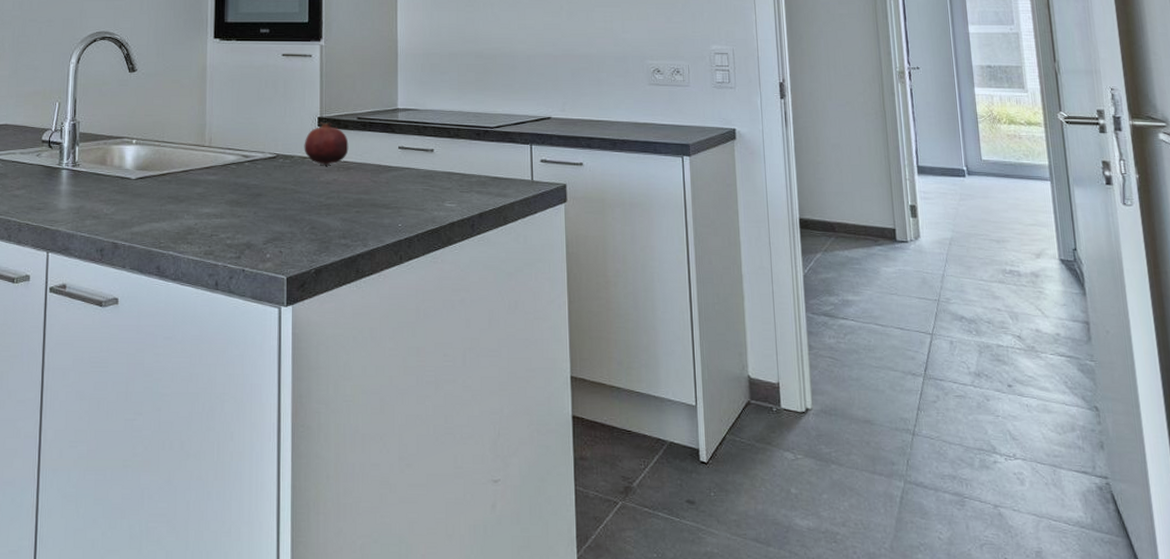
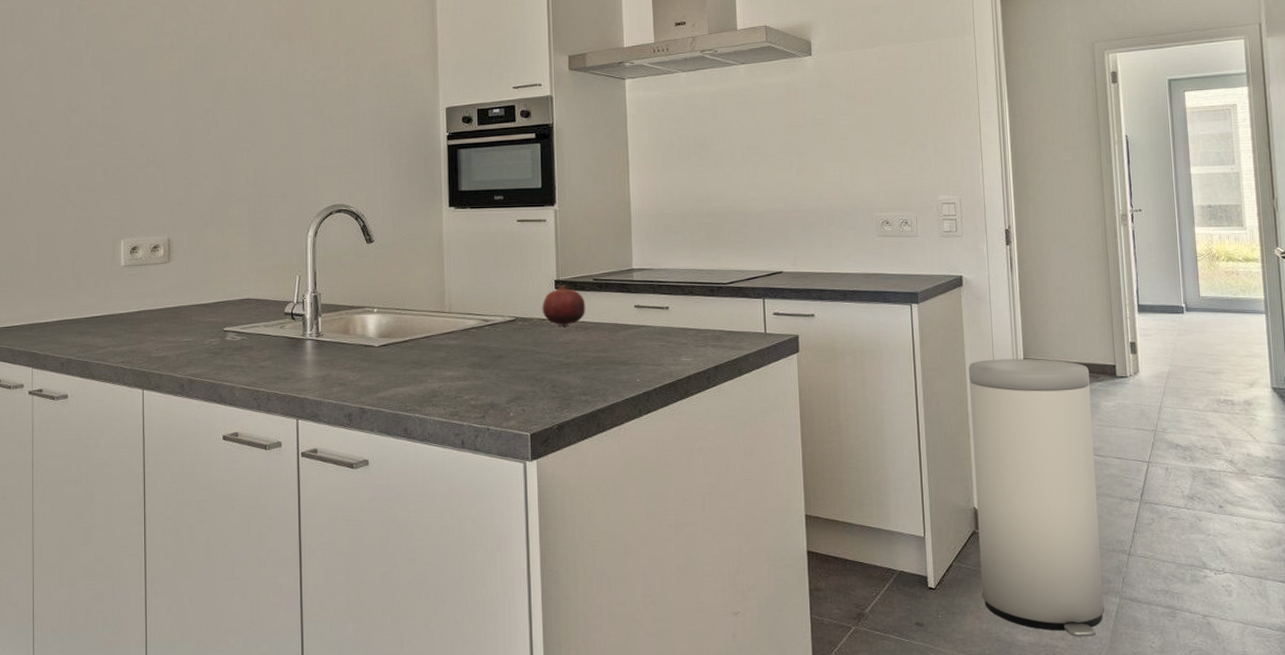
pedal bin: none [742,217,888,524] -> present [969,358,1104,637]

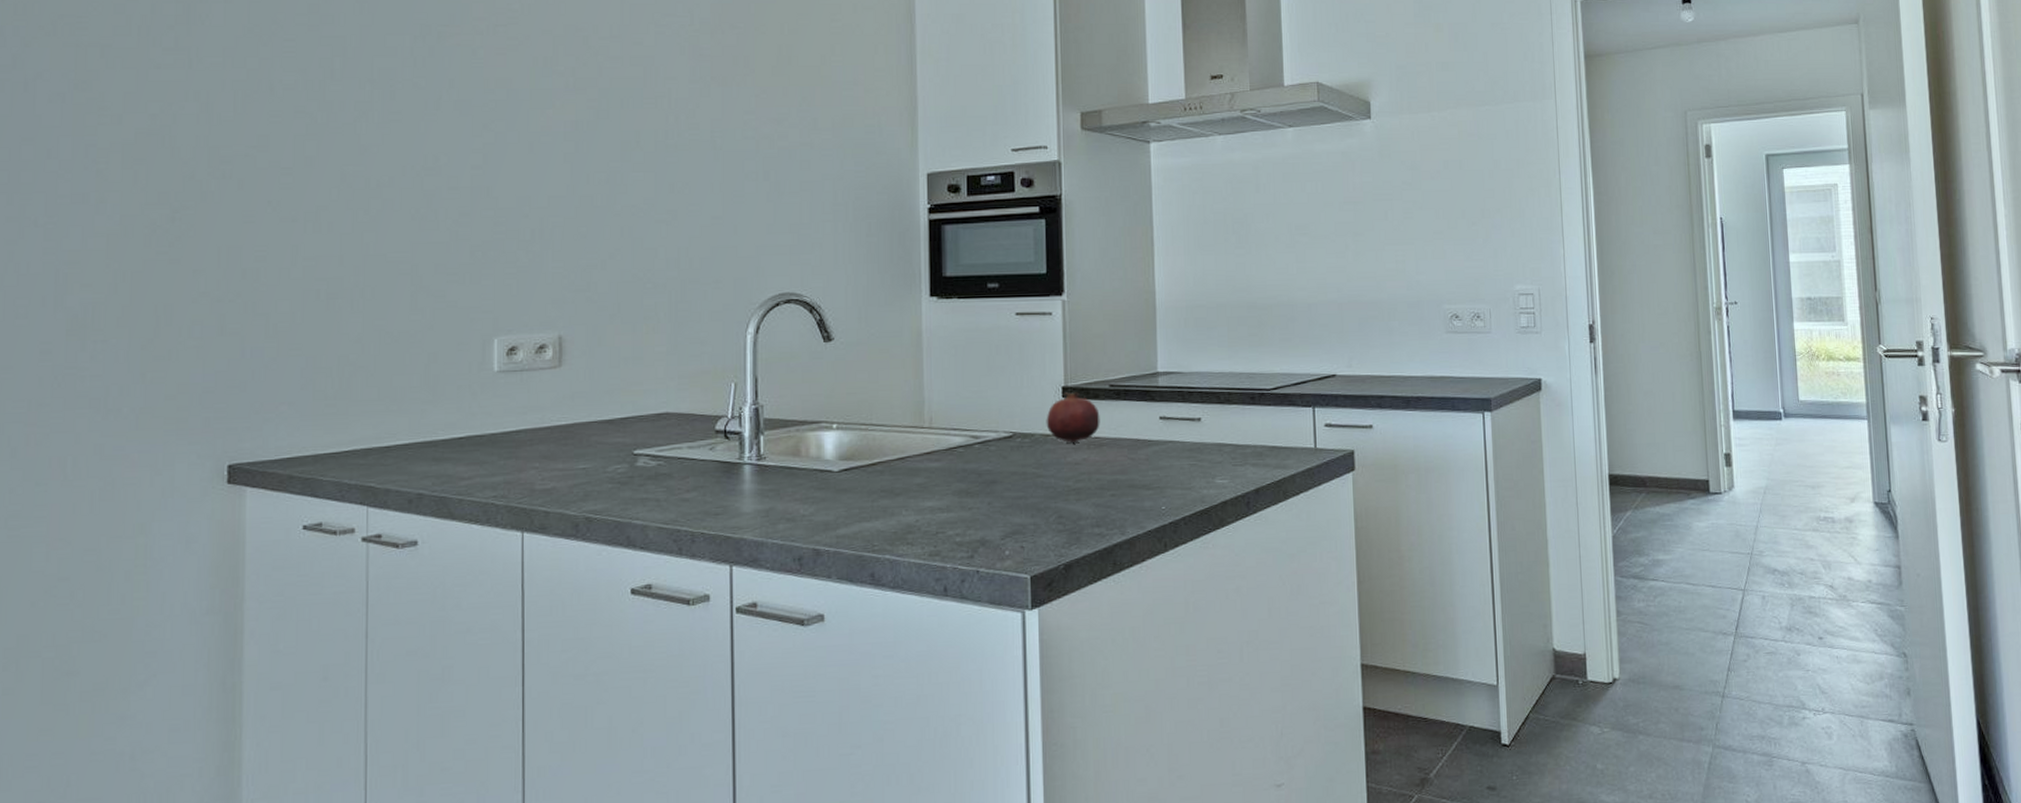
pedal bin: present [969,358,1104,637] -> none [1548,473,1696,794]

